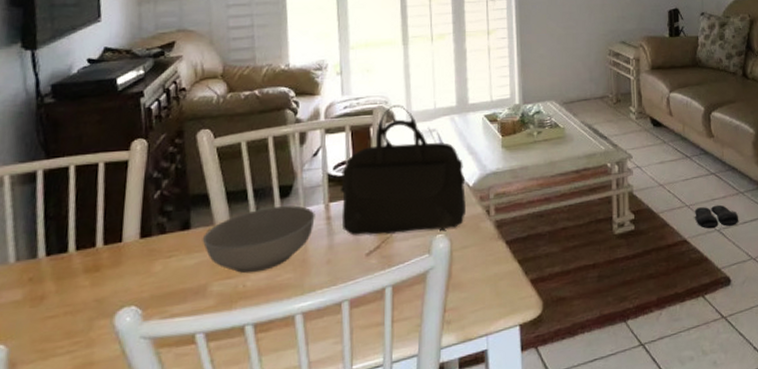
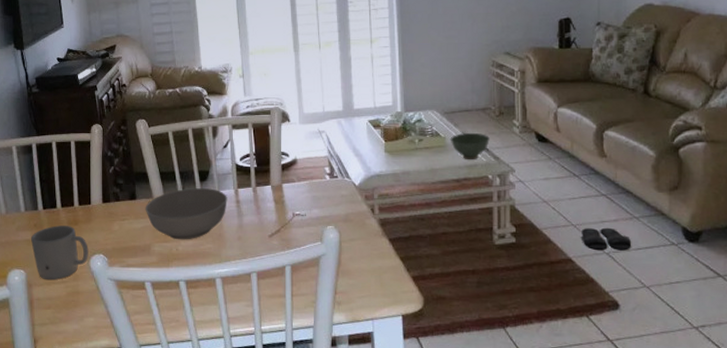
mug: none [21,274,114,354] -> present [31,225,89,281]
handbag: present [341,105,466,235] -> none [247,107,352,223]
bowl: none [569,121,608,149] -> present [450,132,490,159]

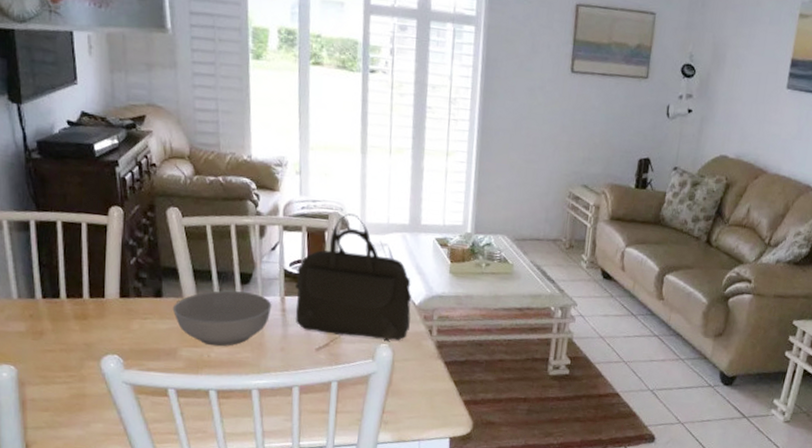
mug: present [31,225,89,281] -> none [25,318,100,380]
handbag: none [247,107,352,223] -> present [295,213,412,341]
bowl: present [450,132,490,159] -> none [517,262,557,290]
slippers: present [580,227,631,251] -> none [629,365,674,389]

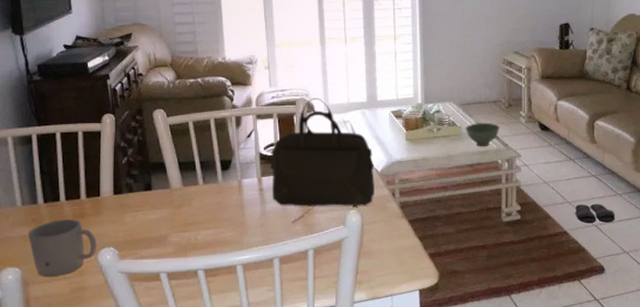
mug: none [25,318,100,380] -> present [29,219,97,278]
bowl: present [172,290,272,347] -> none [161,177,250,229]
bowl: none [517,262,557,290] -> present [465,122,500,146]
slippers: none [629,365,674,389] -> present [574,203,614,223]

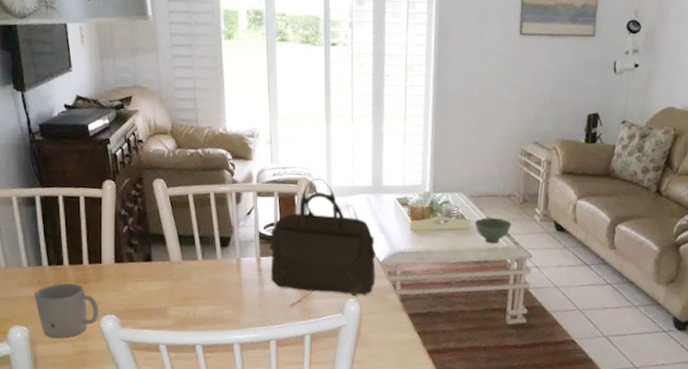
slippers: present [574,203,614,223] -> none [584,313,628,335]

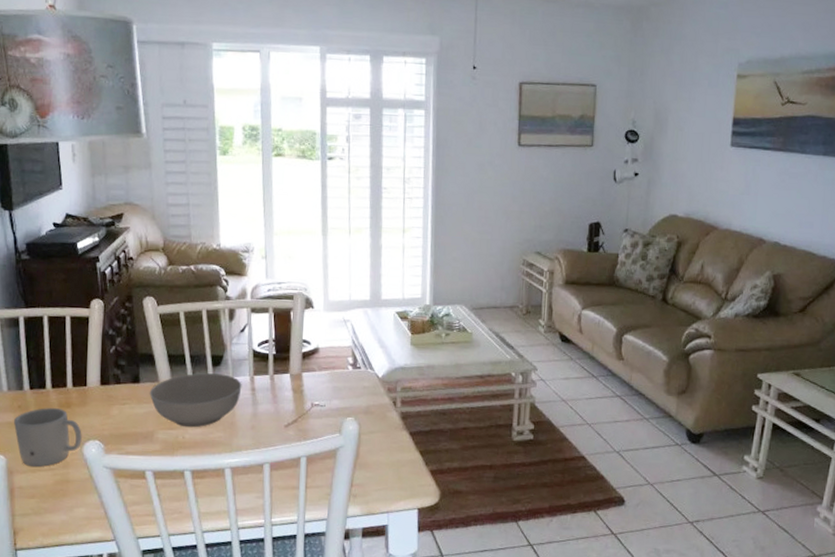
bowl: none [161,253,249,305] -> present [149,373,242,428]
handbag: present [270,178,376,296] -> none [264,293,376,414]
bowl: present [474,217,512,243] -> none [476,329,515,356]

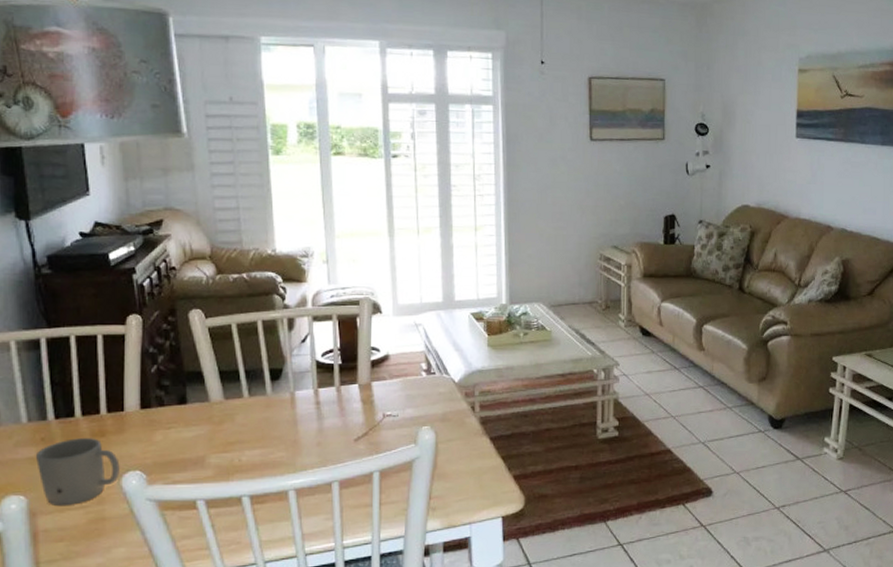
bowl: present [149,373,242,428] -> none [198,389,305,449]

